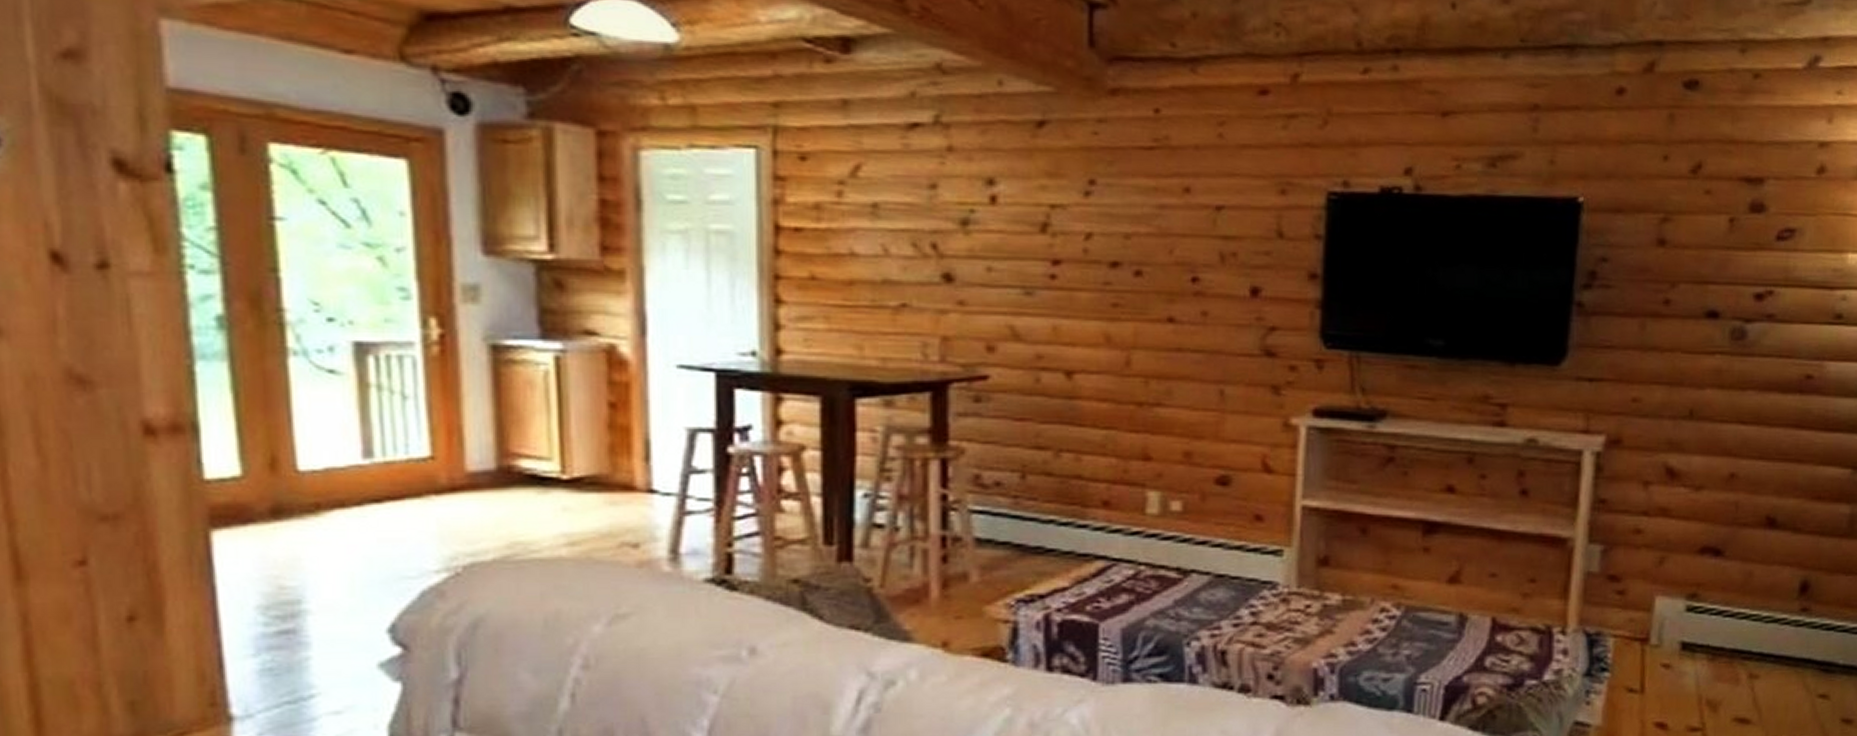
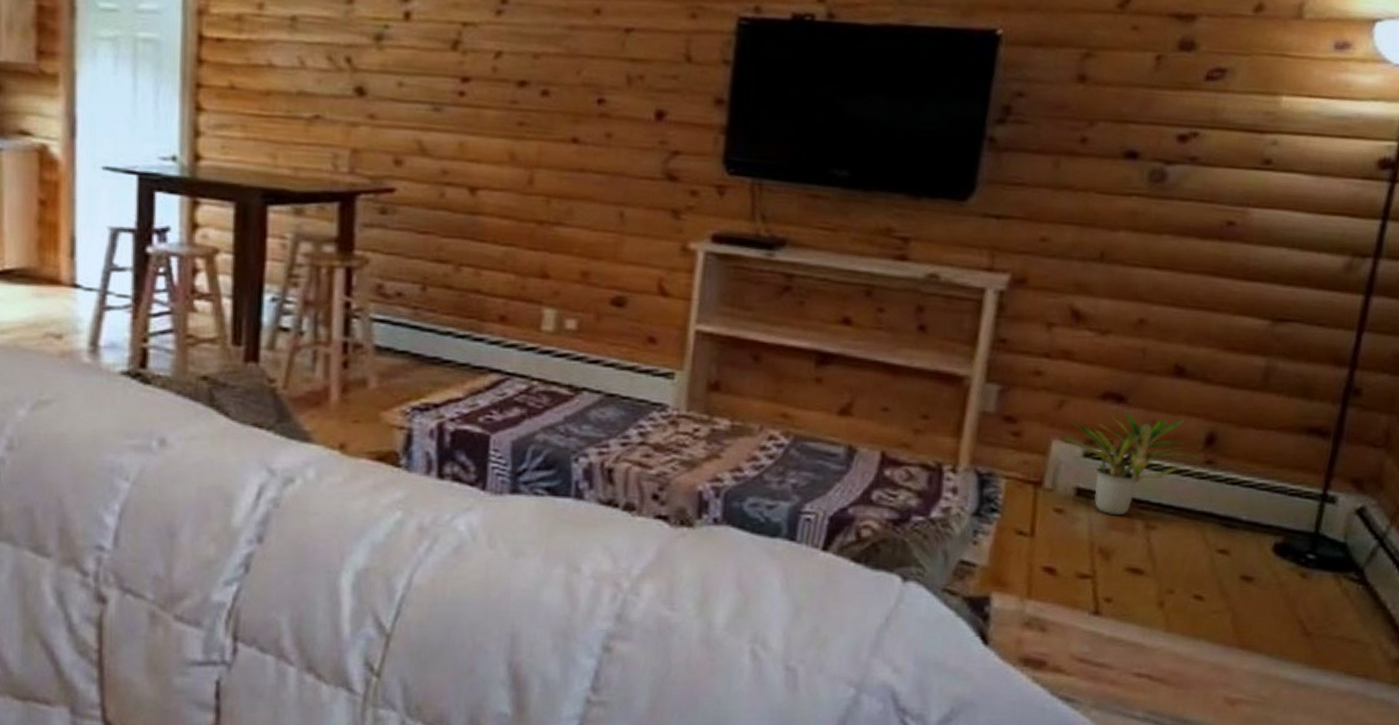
potted plant: none [1663,566,1800,668] -> present [1060,412,1204,516]

